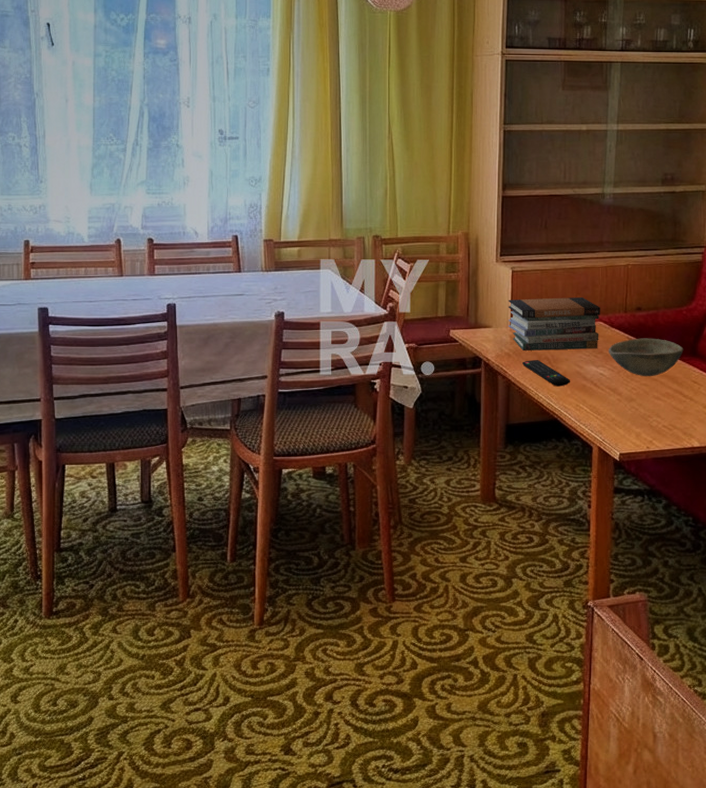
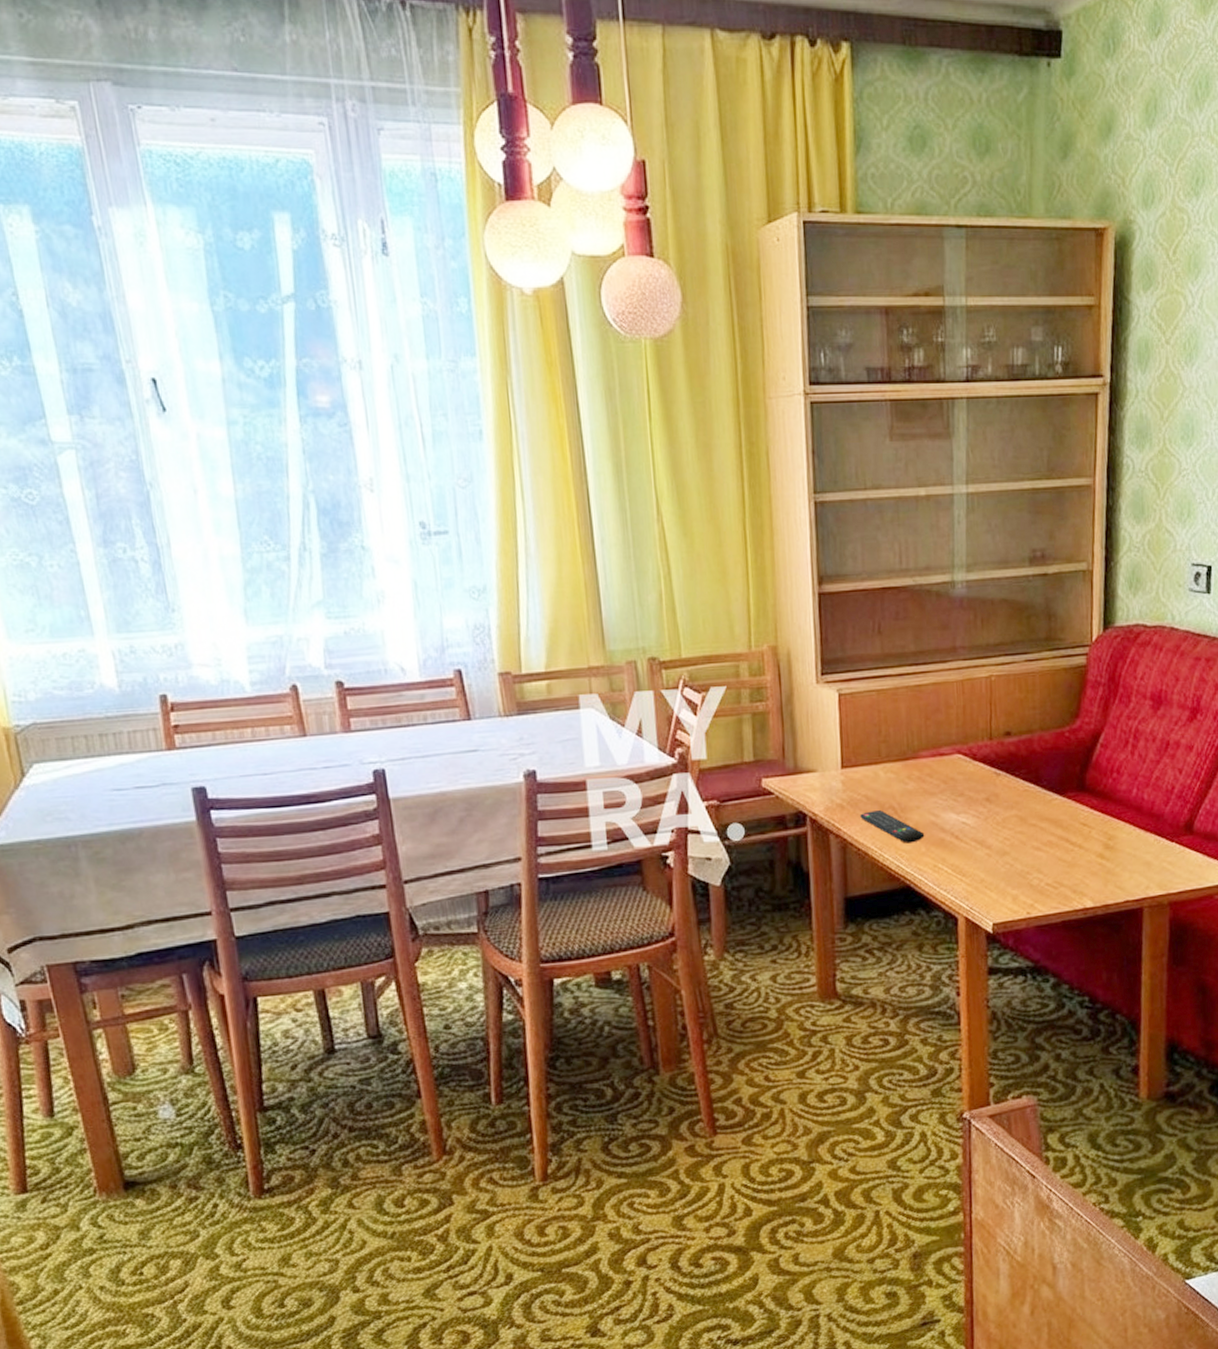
book stack: present [508,297,600,350] -> none [836,723,959,799]
bowl: present [609,338,684,377] -> none [971,771,1068,822]

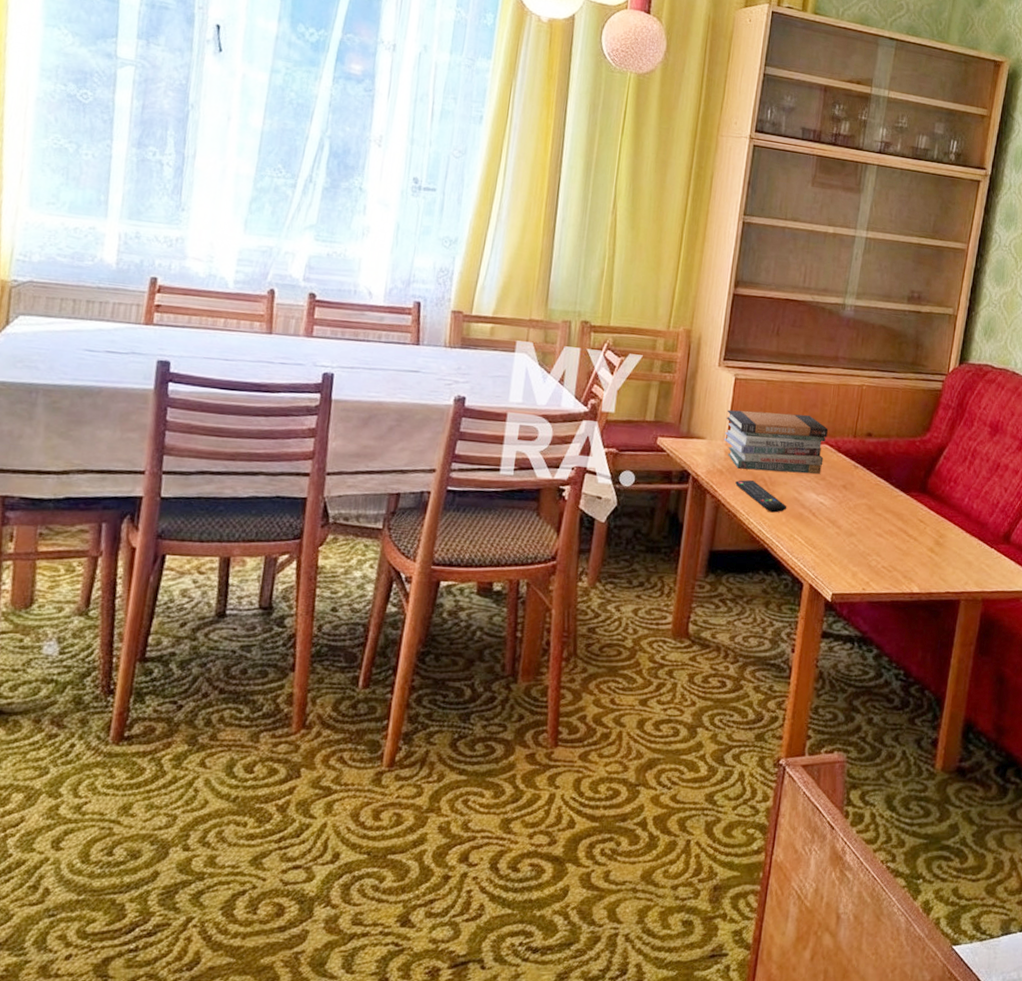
book stack: none [836,723,959,799] -> present [723,409,828,474]

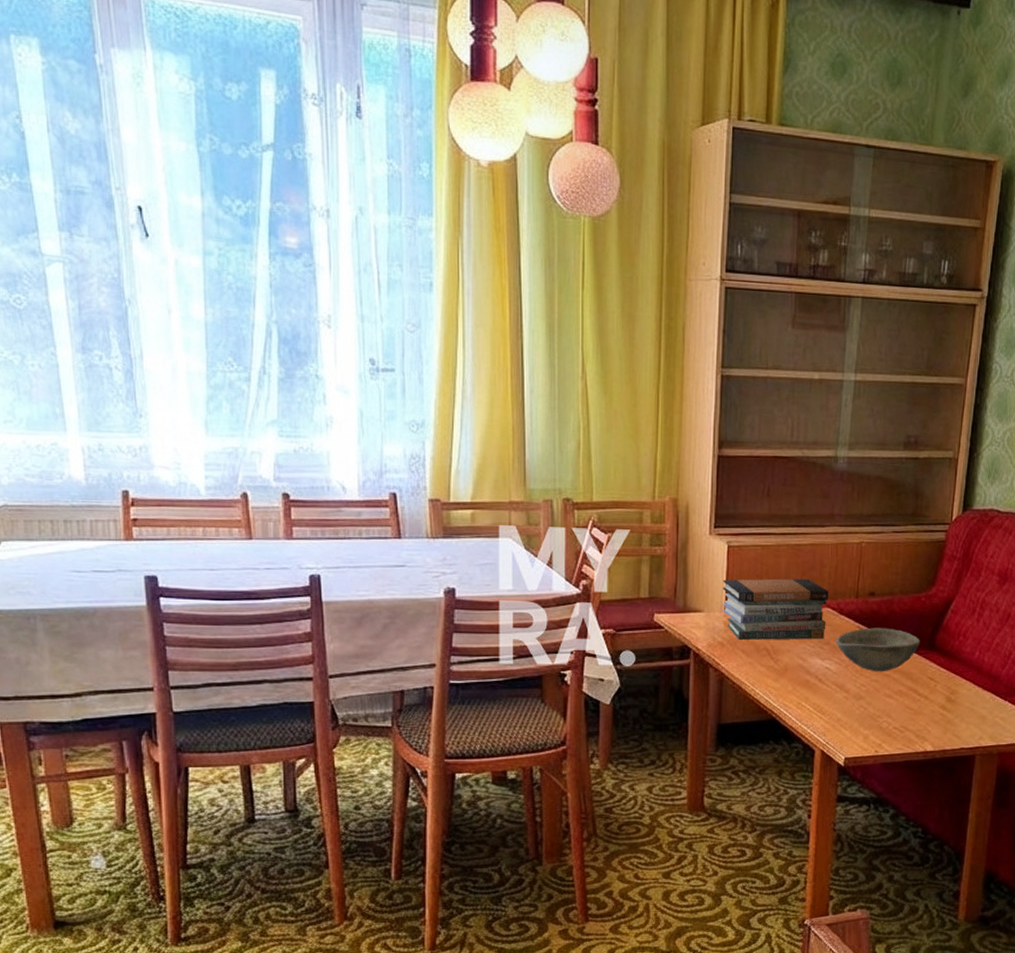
remote control: present [735,480,787,513] -> none [738,651,793,682]
bowl: none [832,467,913,511] -> present [836,627,921,672]

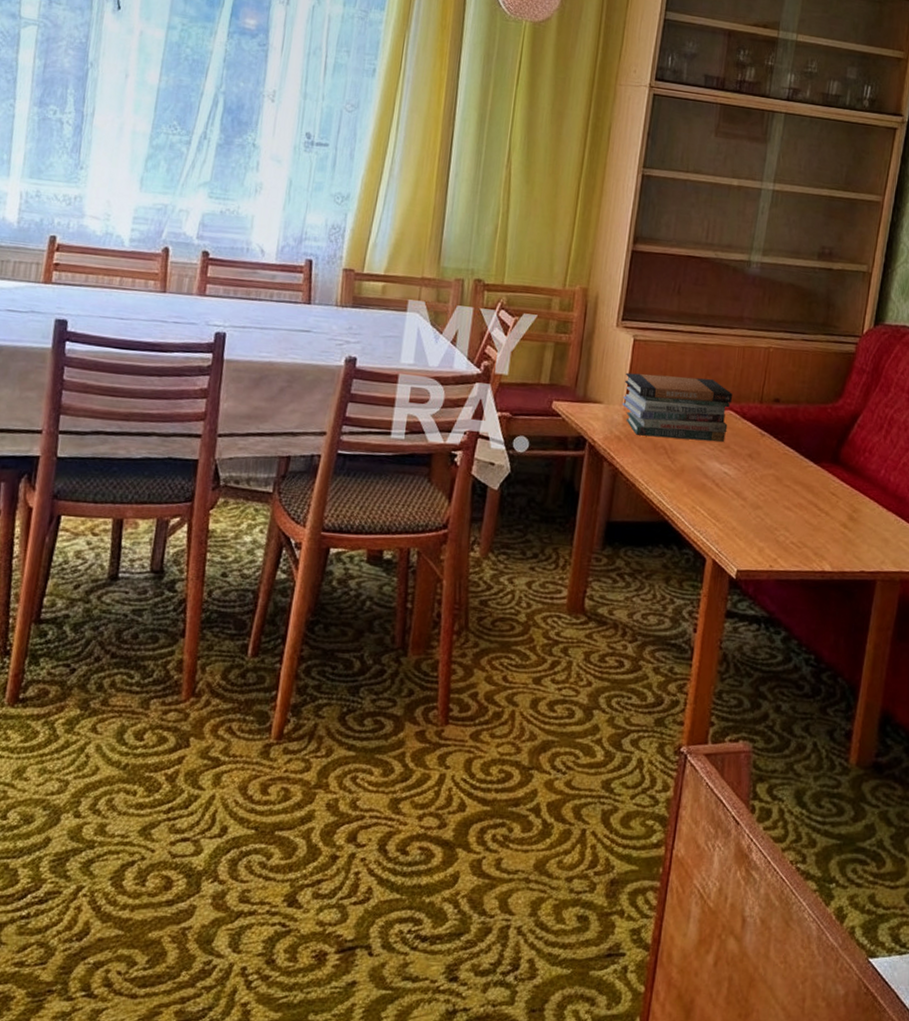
bowl: present [836,627,921,672] -> none [736,435,824,482]

